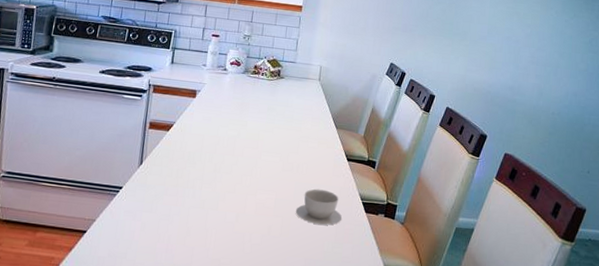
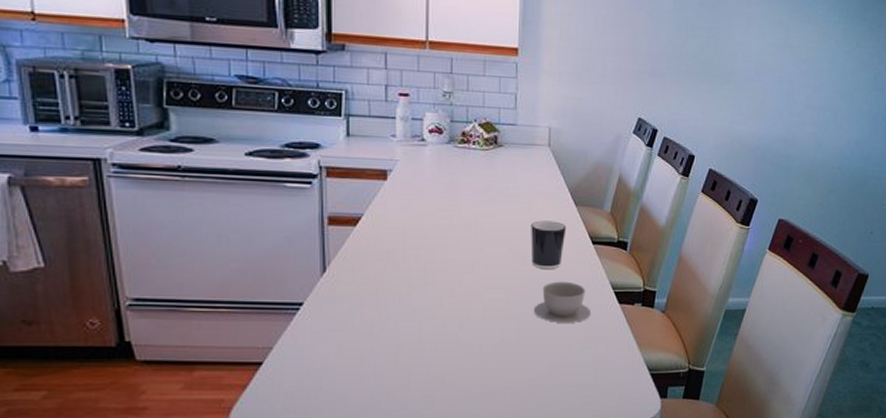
mug: none [297,138,328,179] -> present [530,220,567,270]

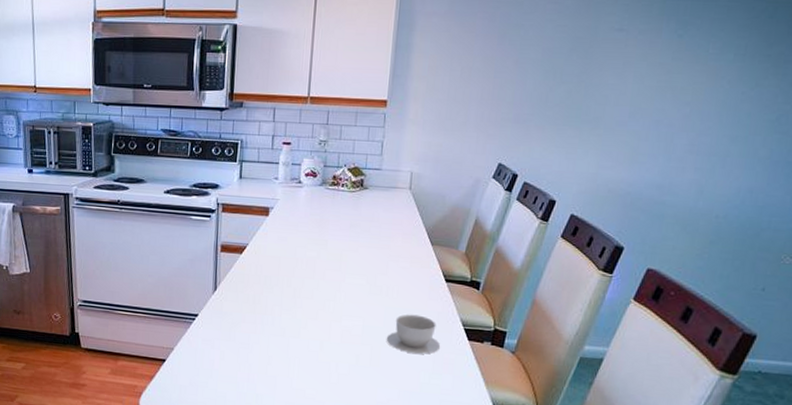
mug: present [530,220,567,270] -> none [387,257,422,303]

